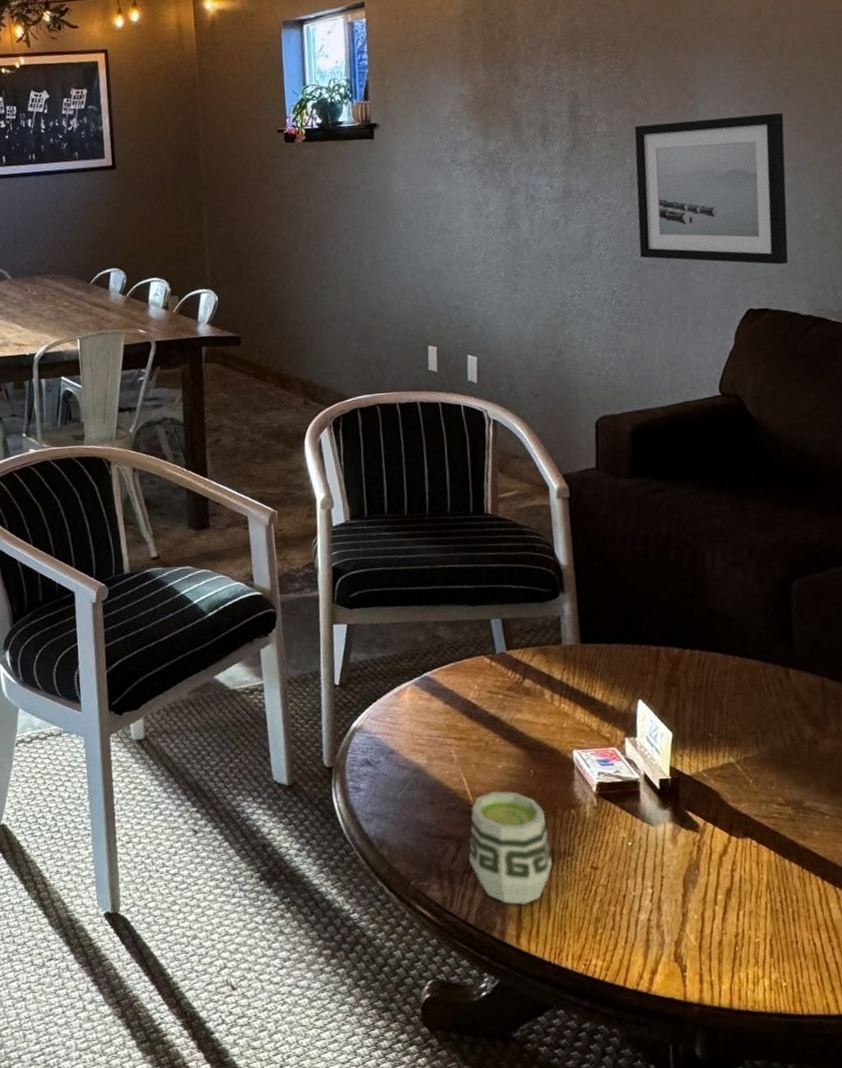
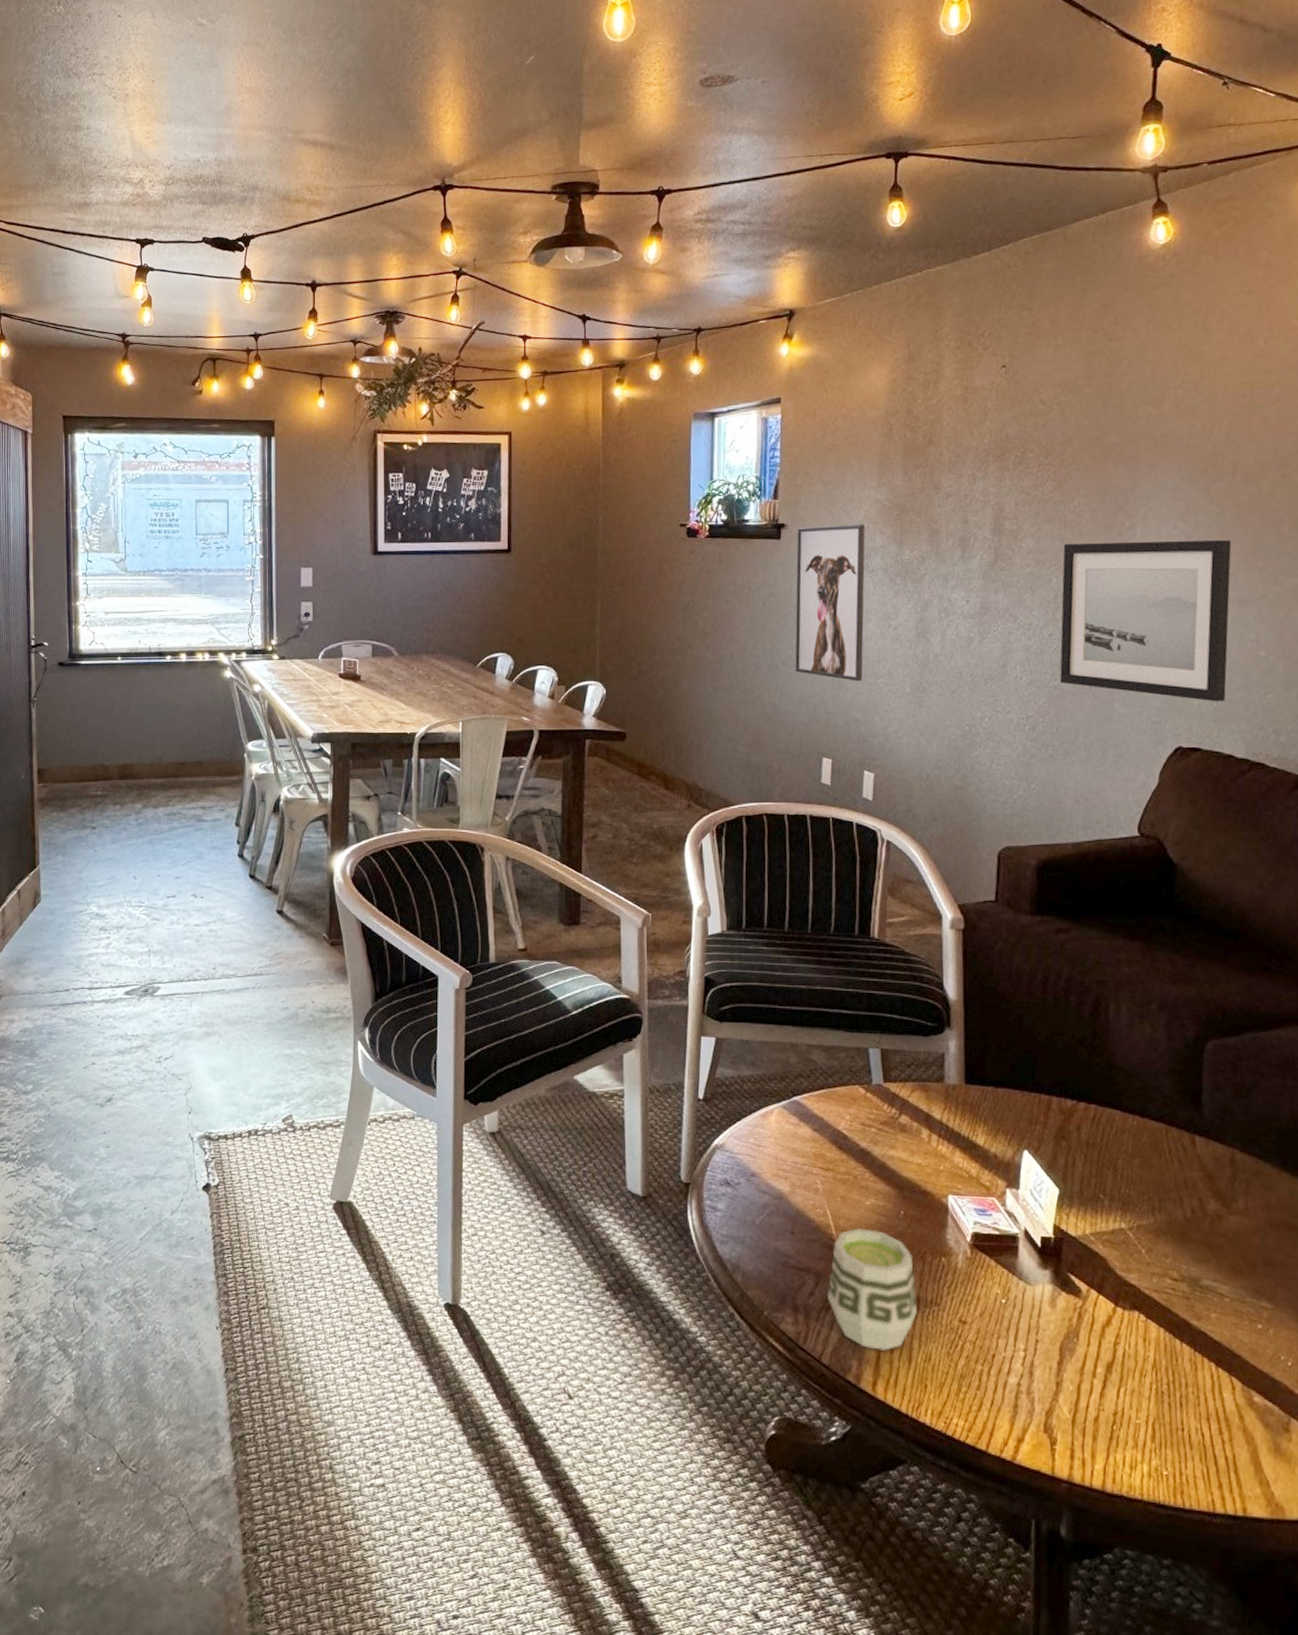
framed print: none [388,119,460,271] -> present [795,524,865,681]

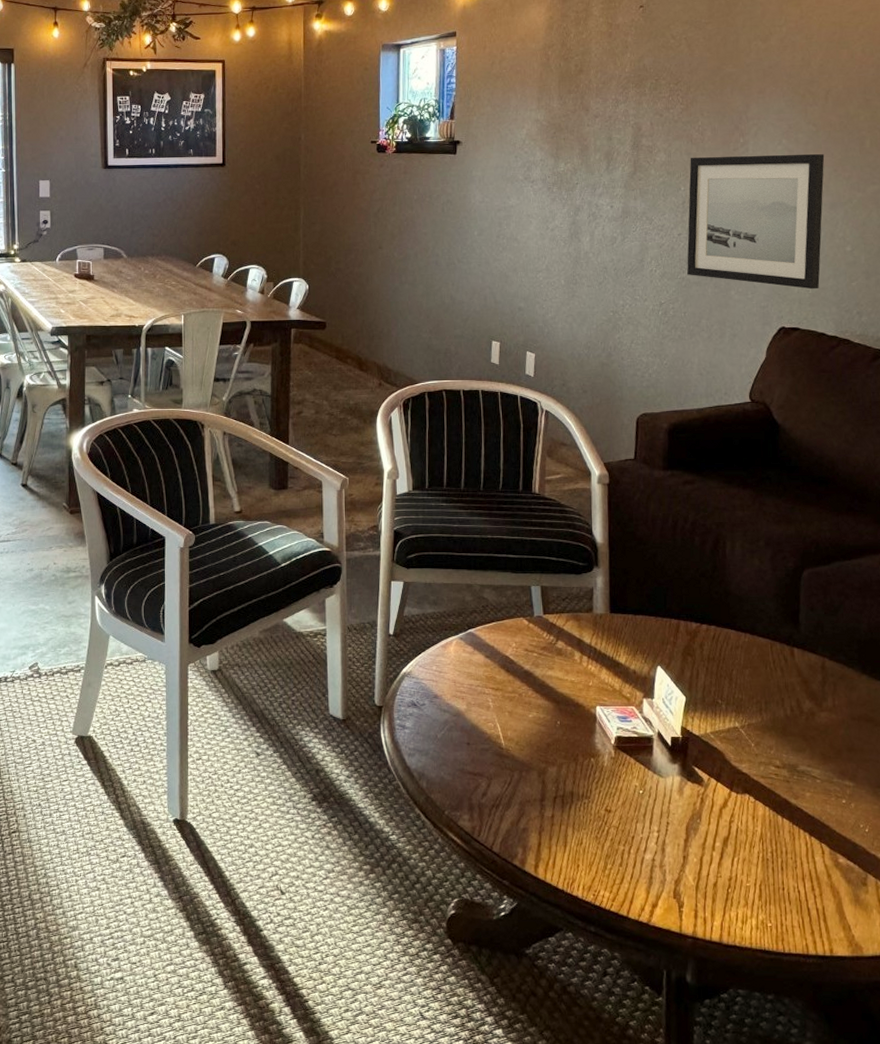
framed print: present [795,524,865,681] -> none [469,141,527,276]
cup: present [827,1228,917,1351] -> none [498,737,571,838]

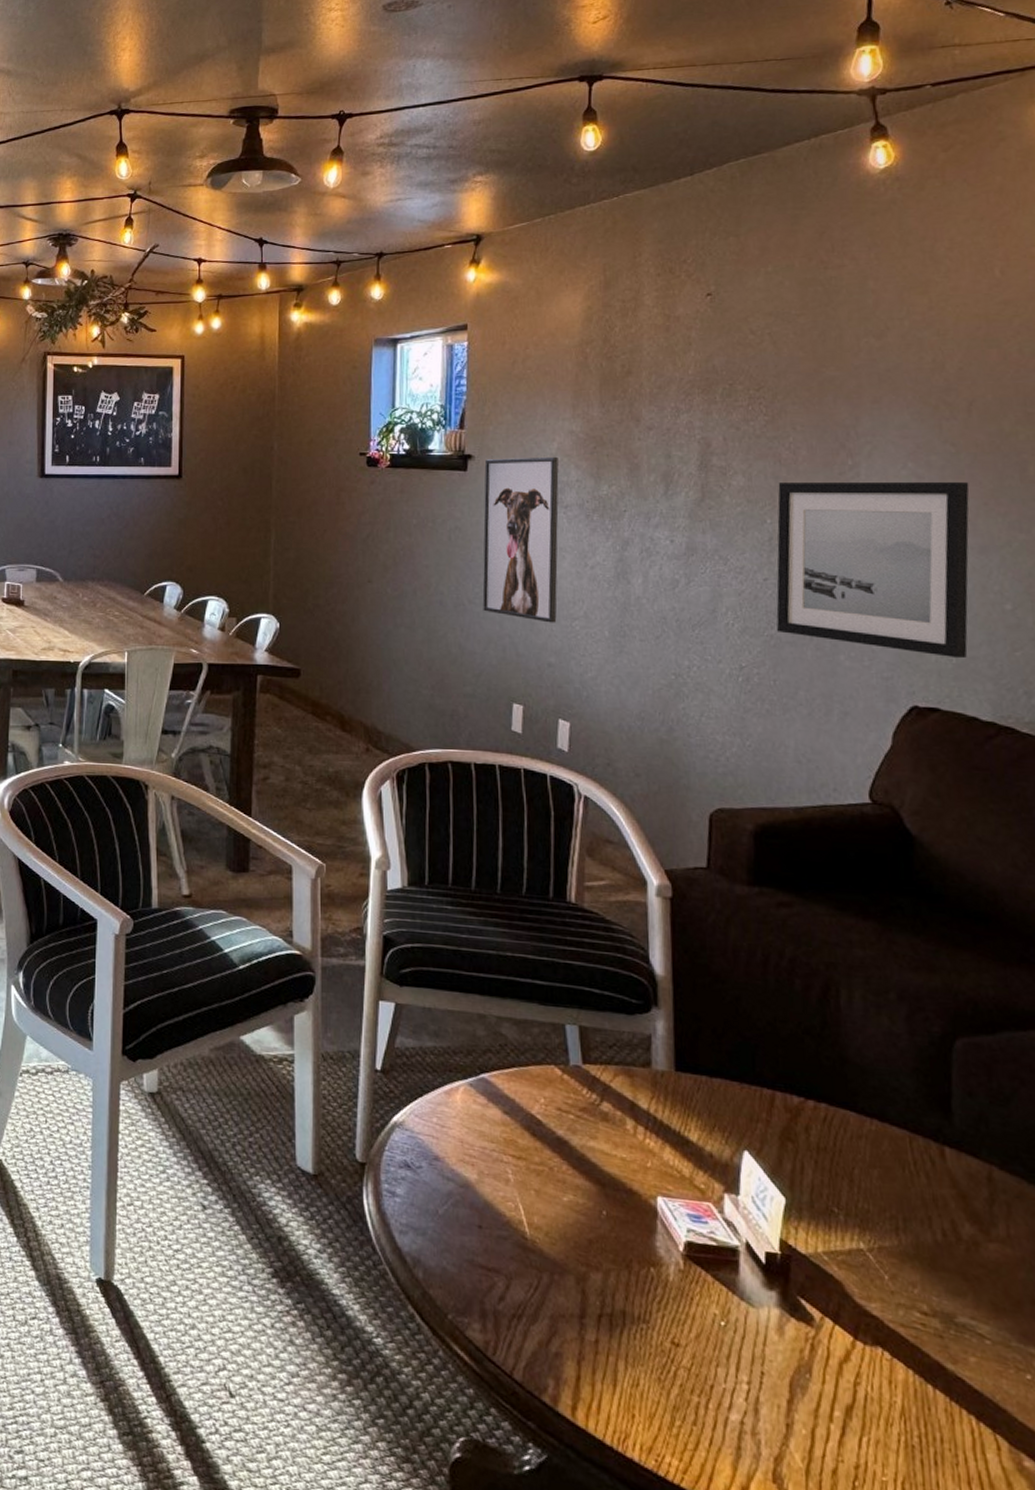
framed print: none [469,141,527,276] -> present [482,456,559,623]

